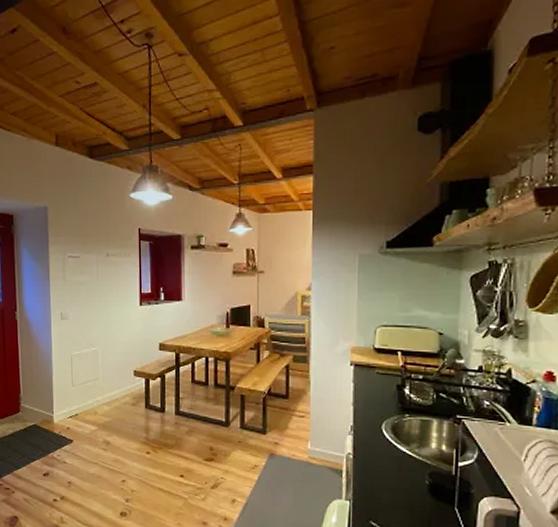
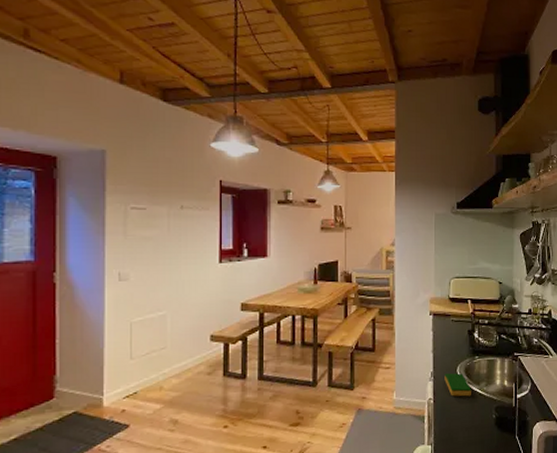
dish sponge: none [366,429,399,457] -> present [444,373,471,397]

